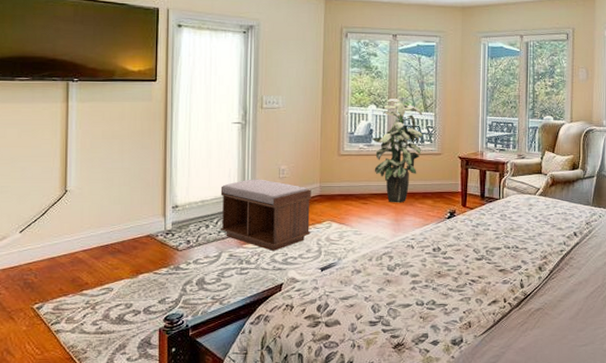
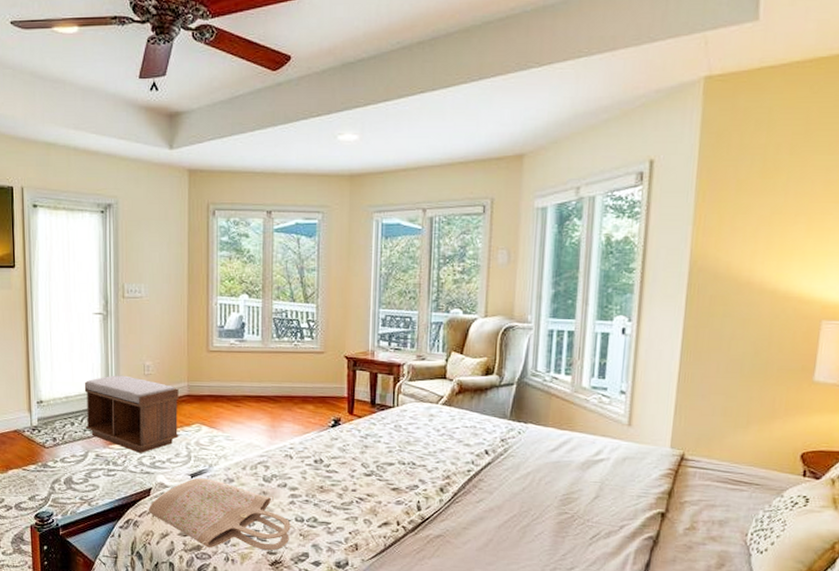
shopping bag: none [279,271,412,339] -> present [148,478,291,550]
indoor plant: present [371,99,423,203] -> none [243,287,303,407]

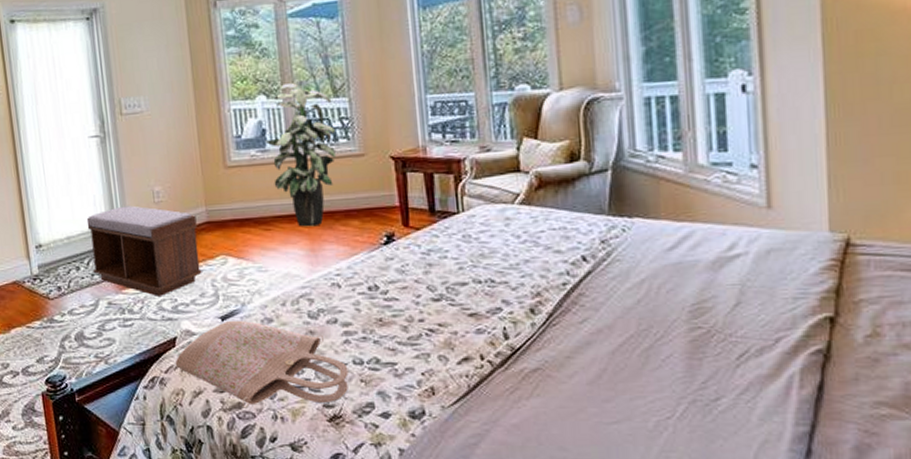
indoor plant: none [243,287,303,407] -> present [265,83,336,227]

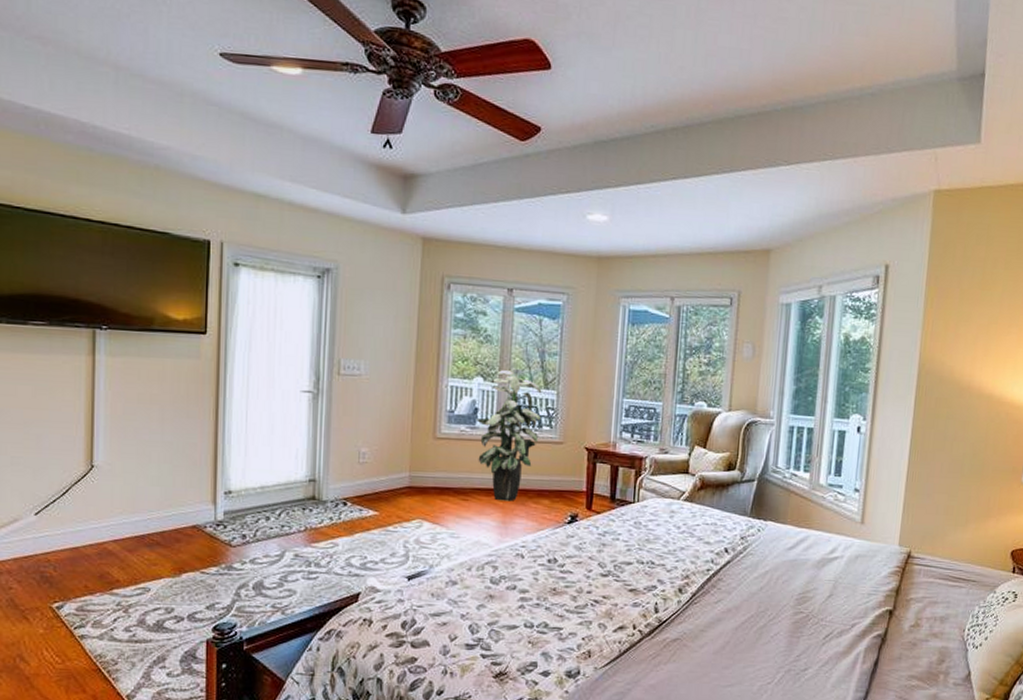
bench: present [86,205,202,296] -> none [283,462,399,553]
shopping bag: present [175,320,349,408] -> none [354,580,519,663]

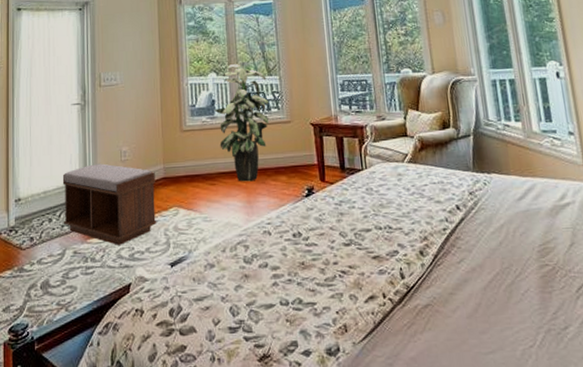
bench: none [283,462,399,553] -> present [62,163,157,245]

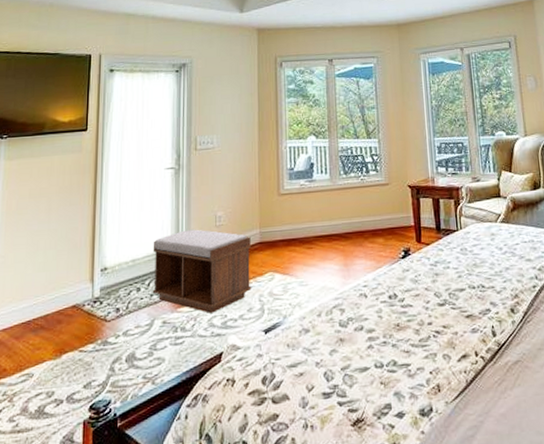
indoor plant: present [214,64,269,182] -> none [312,127,367,245]

